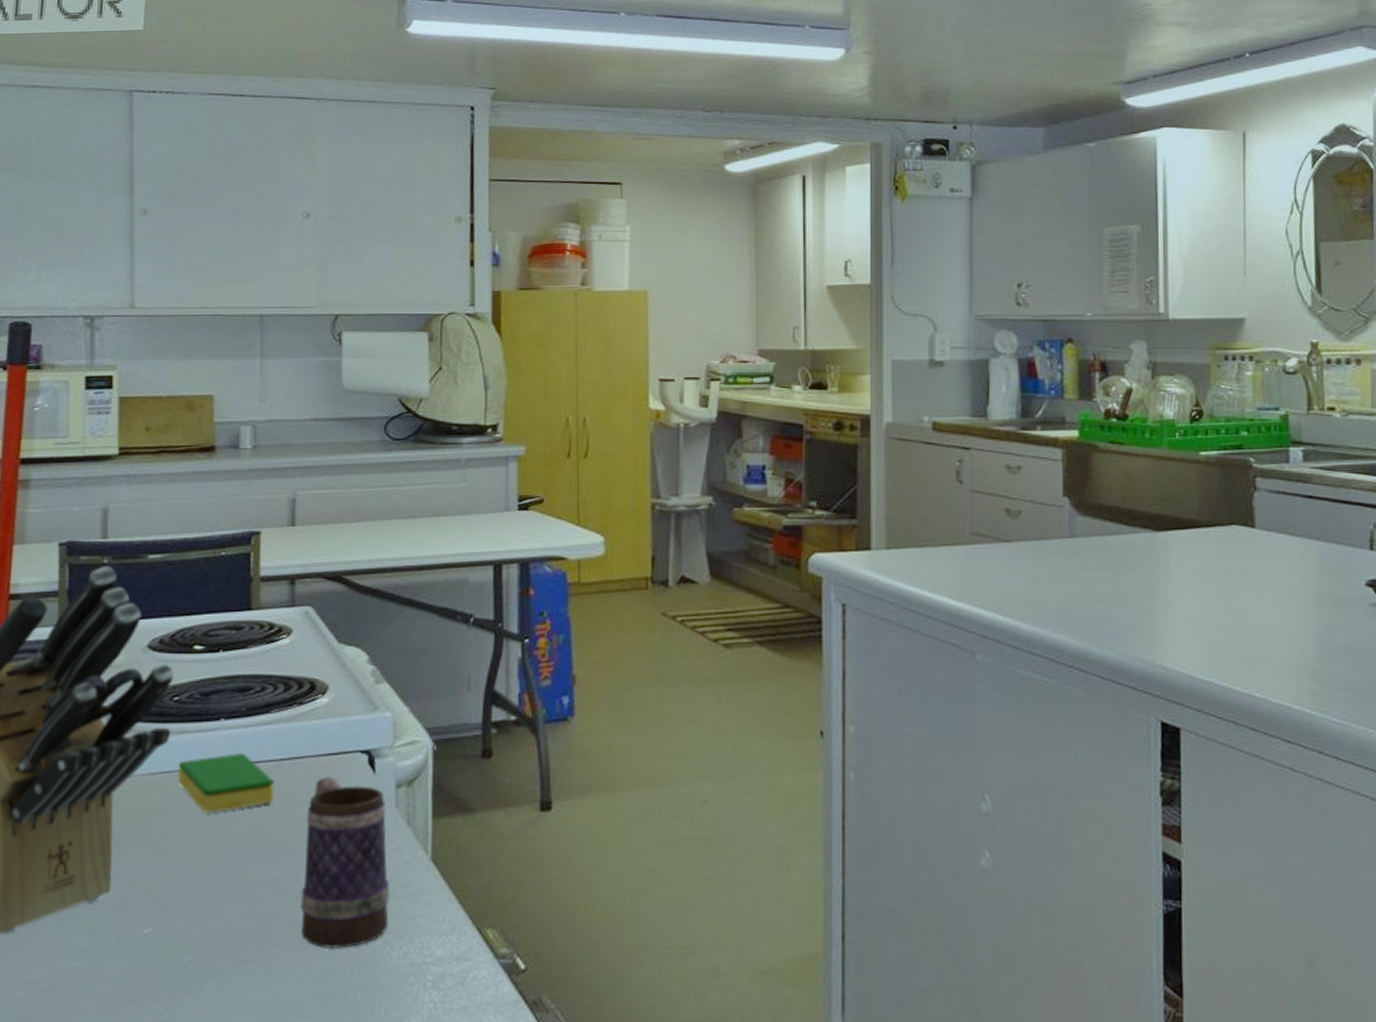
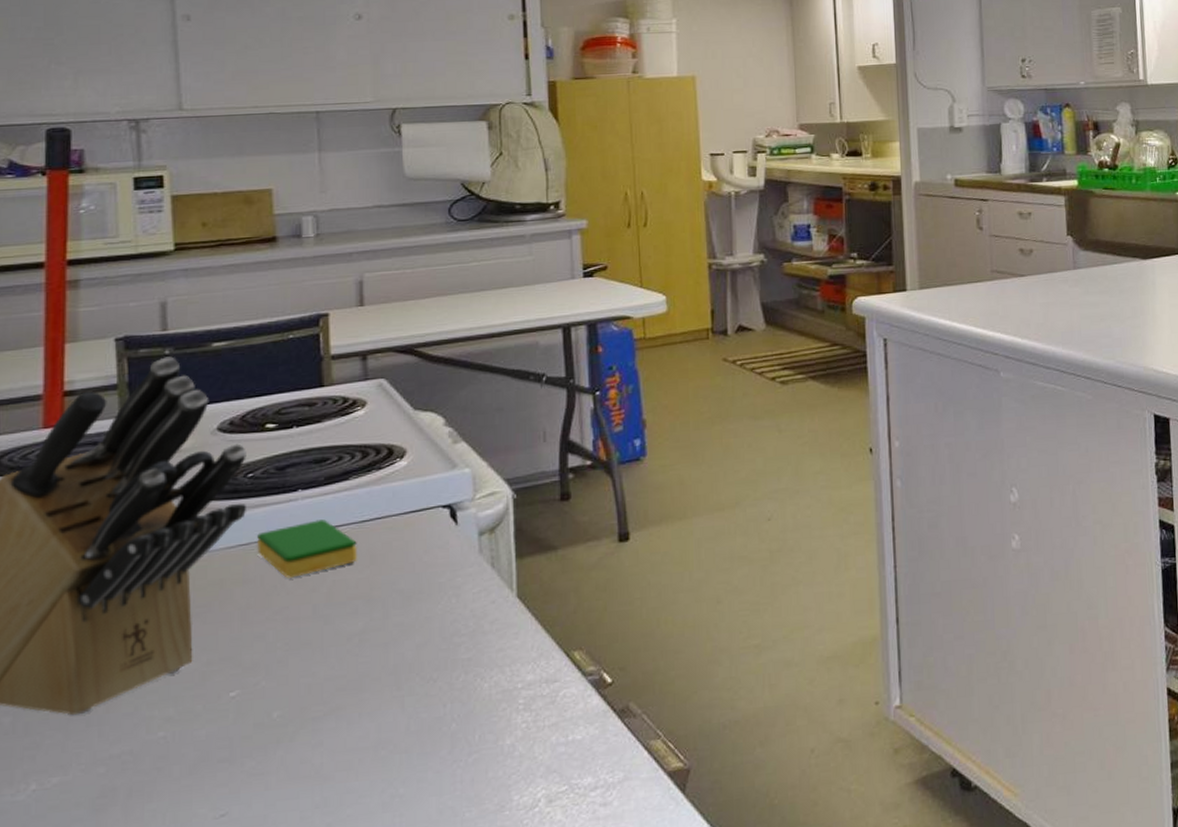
mug: present [300,776,390,950] -> none [390,531,479,688]

